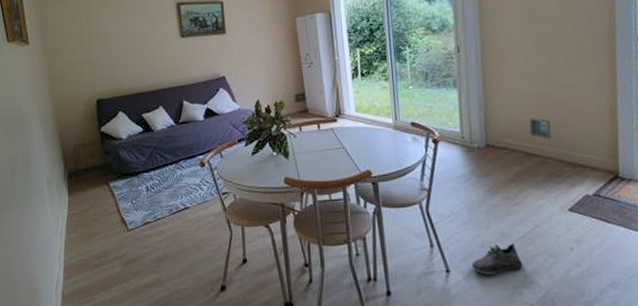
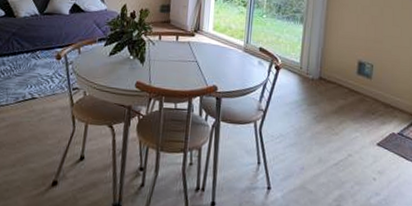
shoe: present [471,242,523,275] -> none [290,168,333,195]

